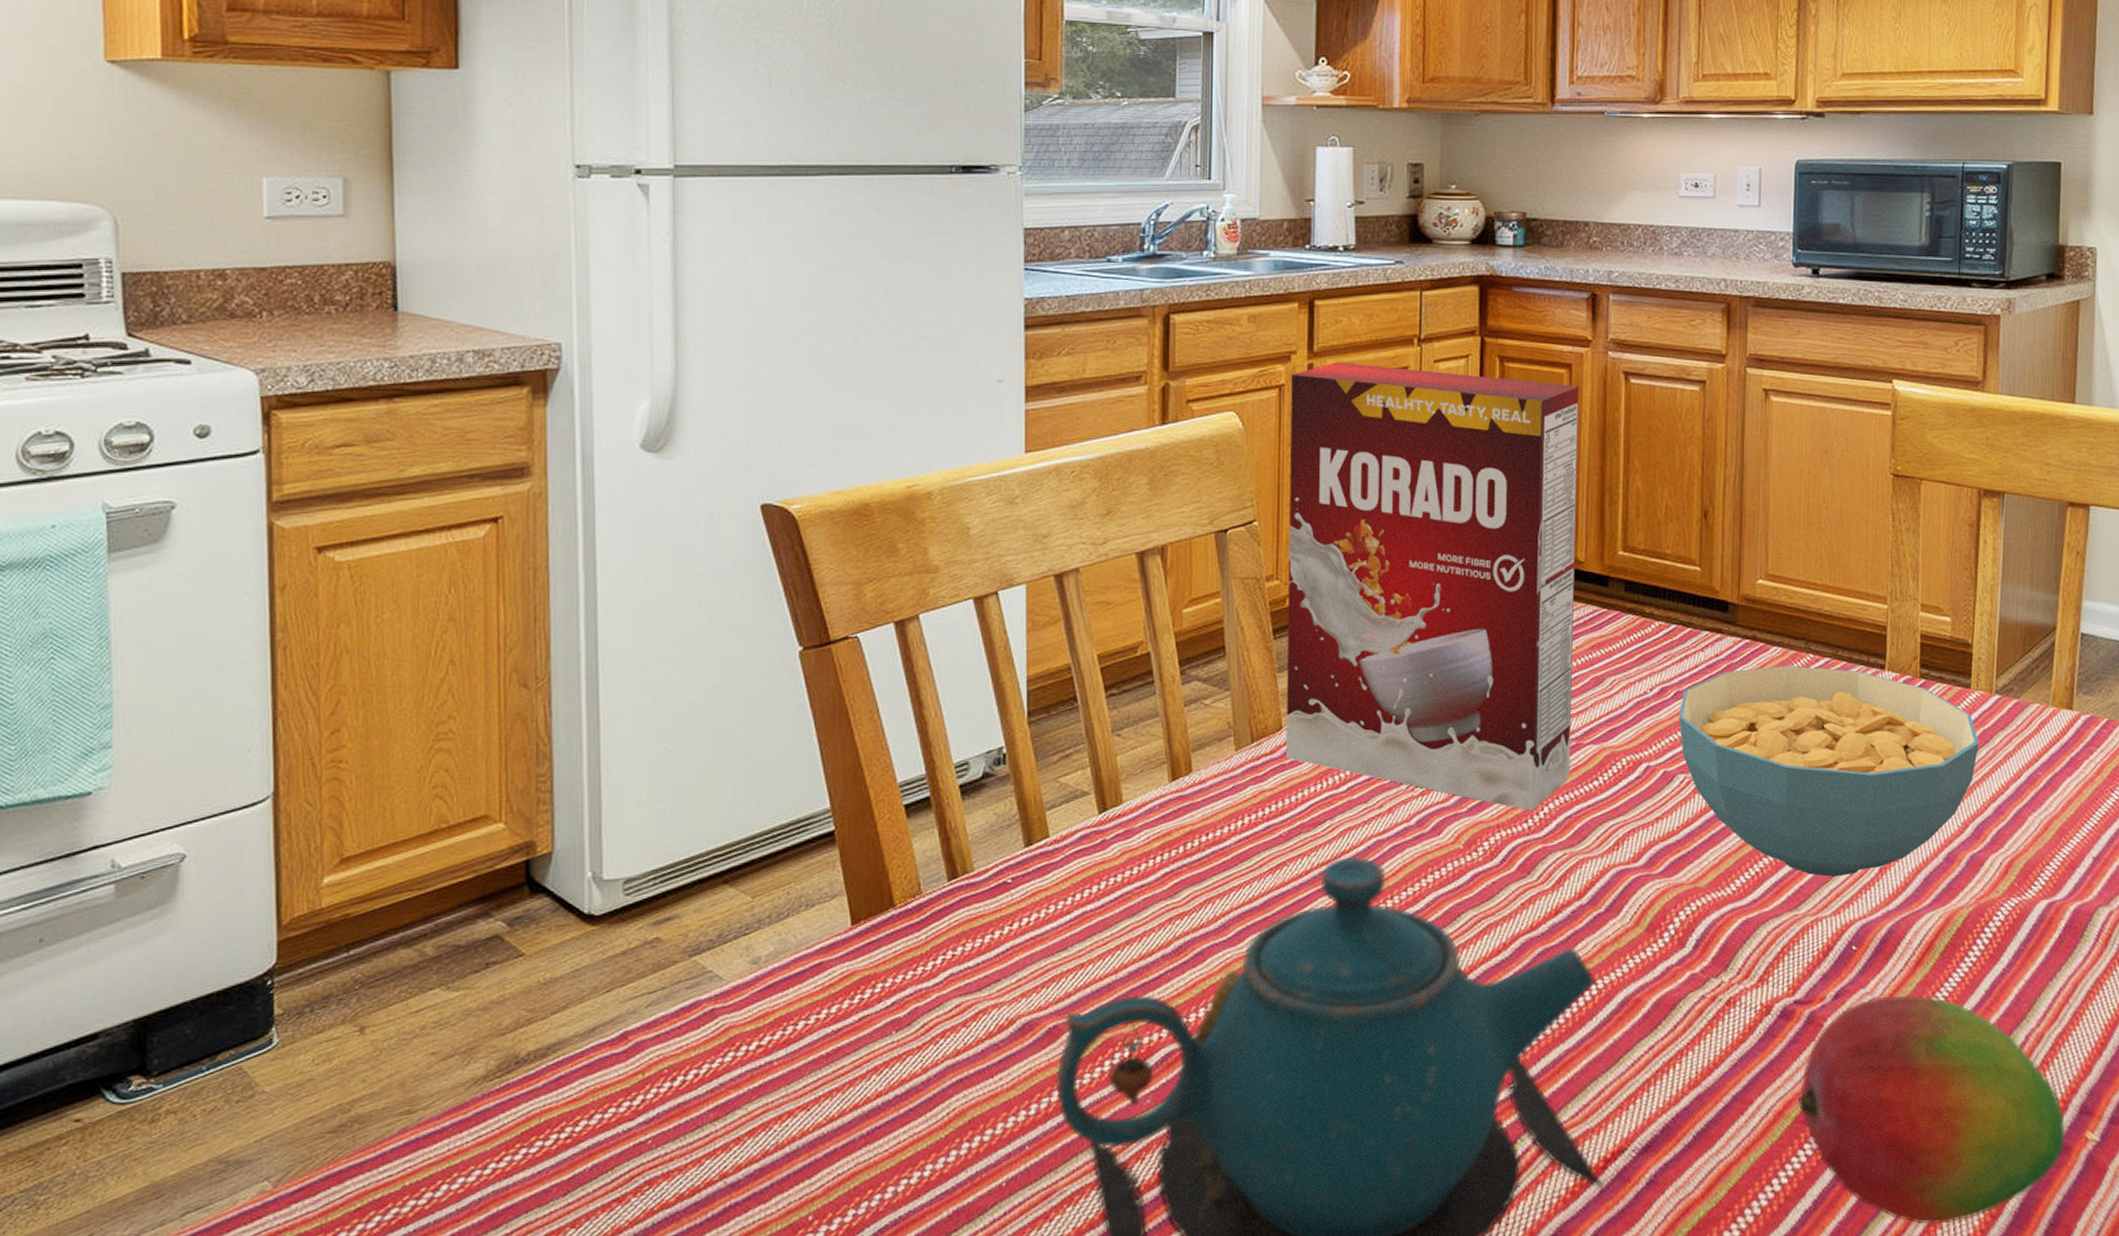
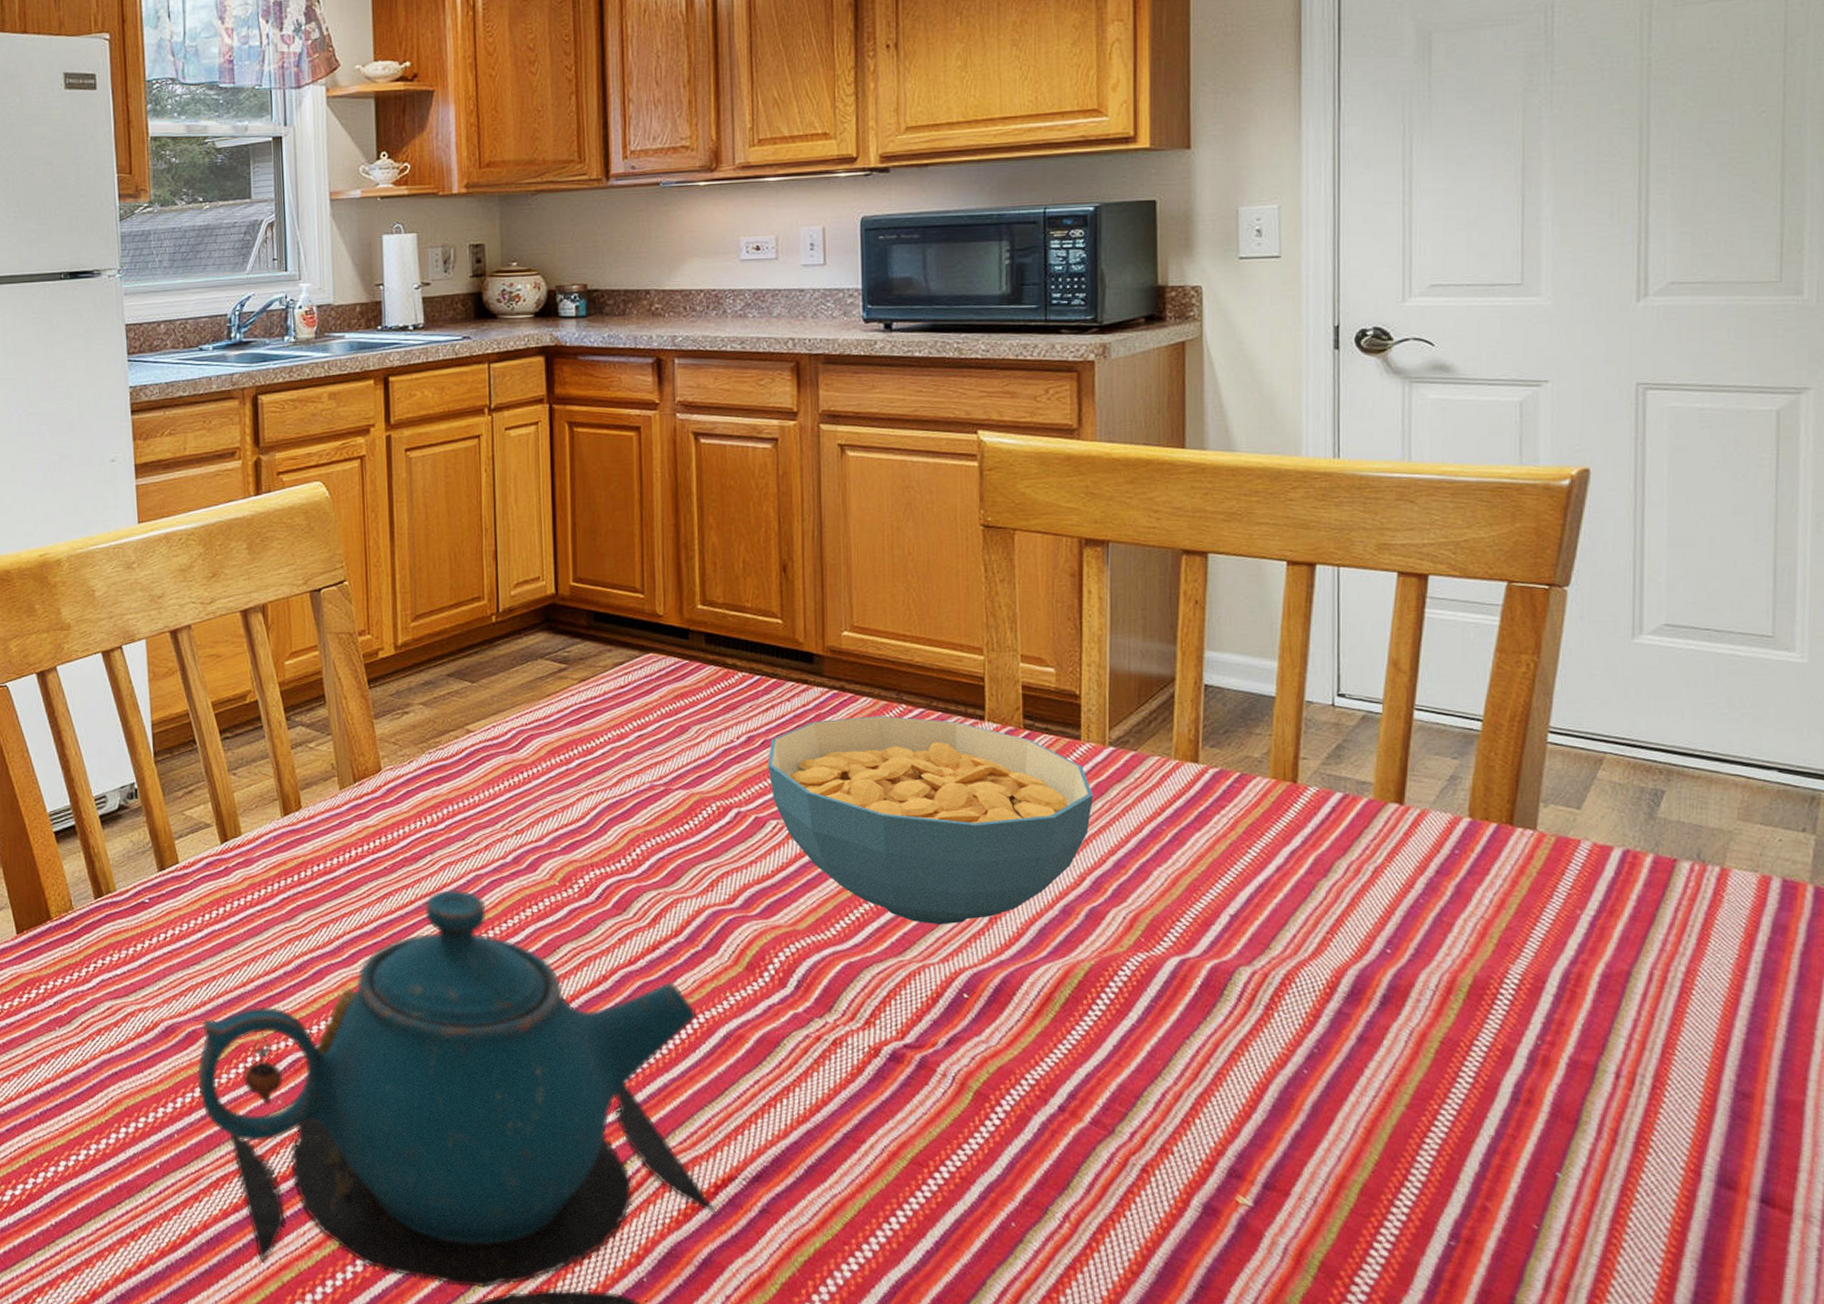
cereal box: present [1286,362,1579,811] -> none [371,433,660,852]
fruit: present [1797,995,2066,1225] -> none [913,1045,1212,1276]

